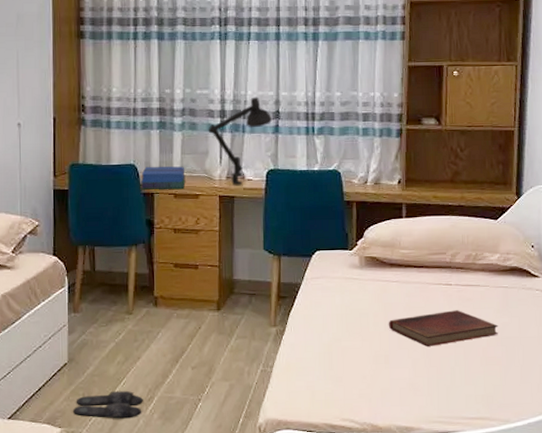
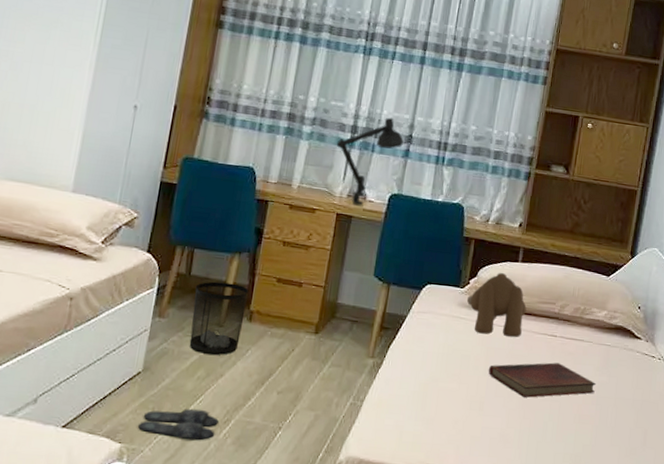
waste bin: none [101,273,151,341] -> present [189,281,250,355]
books: present [140,166,186,190] -> none [255,171,306,201]
teddy bear: none [356,230,417,292] -> present [466,272,527,338]

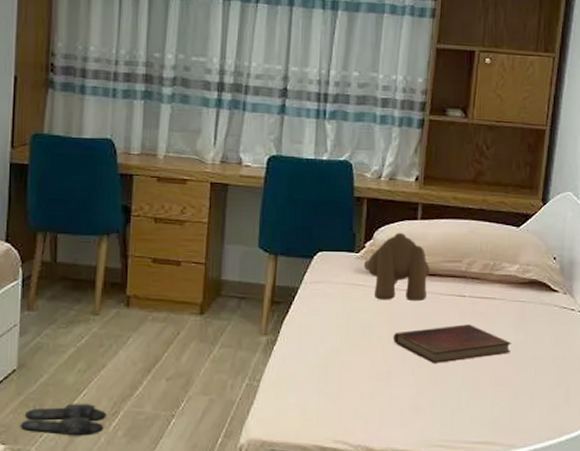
waste bin: present [189,281,250,355] -> none [63,267,123,346]
desk lamp: present [336,117,404,206] -> none [202,70,279,172]

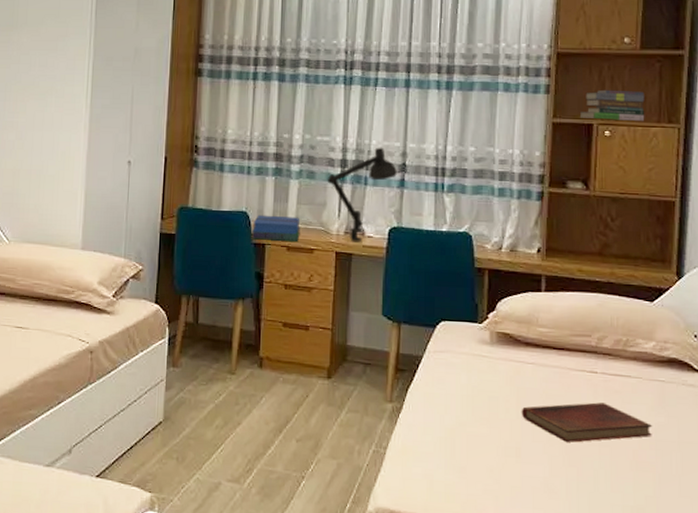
slippers: present [19,403,106,436] -> none [164,457,241,490]
books: none [117,142,173,171] -> present [251,214,301,241]
desk lamp: none [202,70,279,172] -> present [327,147,398,243]
teddy bear: present [363,232,430,302] -> none [487,304,557,376]
books: none [462,15,525,50] -> present [579,89,645,122]

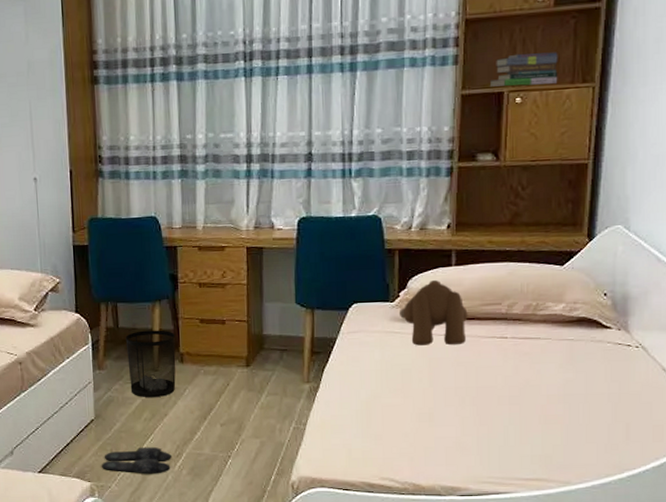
slippers: none [164,457,241,490] -> present [101,446,171,474]
waste bin: none [204,329,257,404] -> present [125,330,176,398]
books: present [251,214,301,241] -> none [162,217,210,243]
desk lamp: present [327,147,398,243] -> none [233,138,305,236]
teddy bear: none [487,304,557,376] -> present [398,279,468,346]
diary: present [521,402,653,442] -> none [433,365,562,404]

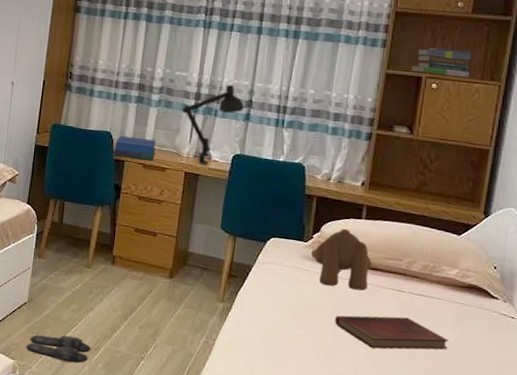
waste bin: present [125,330,176,398] -> none [64,229,112,292]
books: none [162,217,210,243] -> present [113,135,156,161]
desk lamp: none [233,138,305,236] -> present [182,84,245,165]
diary: none [433,365,562,404] -> present [334,315,449,350]

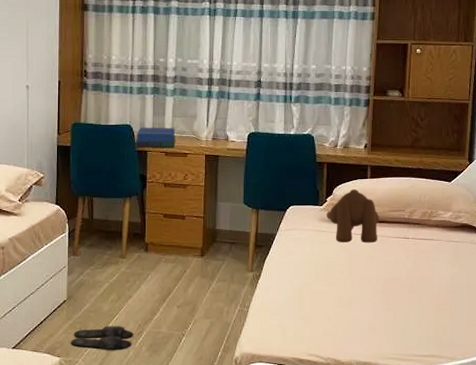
desk lamp: present [182,84,245,165] -> none [197,67,255,146]
diary: present [334,315,449,350] -> none [352,261,449,292]
books: present [410,47,472,78] -> none [397,15,447,41]

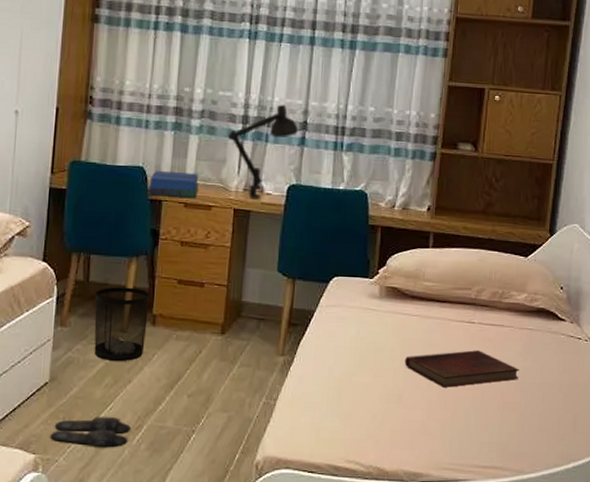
waste bin: none [98,222,142,282] -> present [94,287,150,362]
desk lamp: none [197,67,255,146] -> present [227,104,299,200]
teddy bear: present [326,188,379,243] -> none [376,259,441,327]
diary: none [352,261,449,292] -> present [404,350,520,388]

